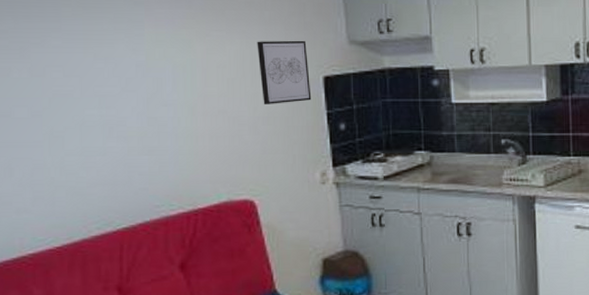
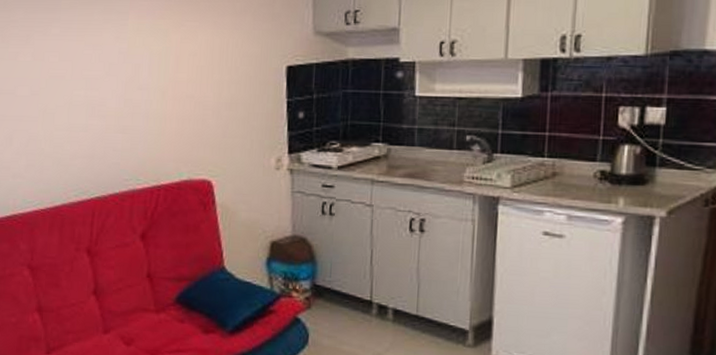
wall art: present [257,40,312,104] -> none [226,31,274,91]

